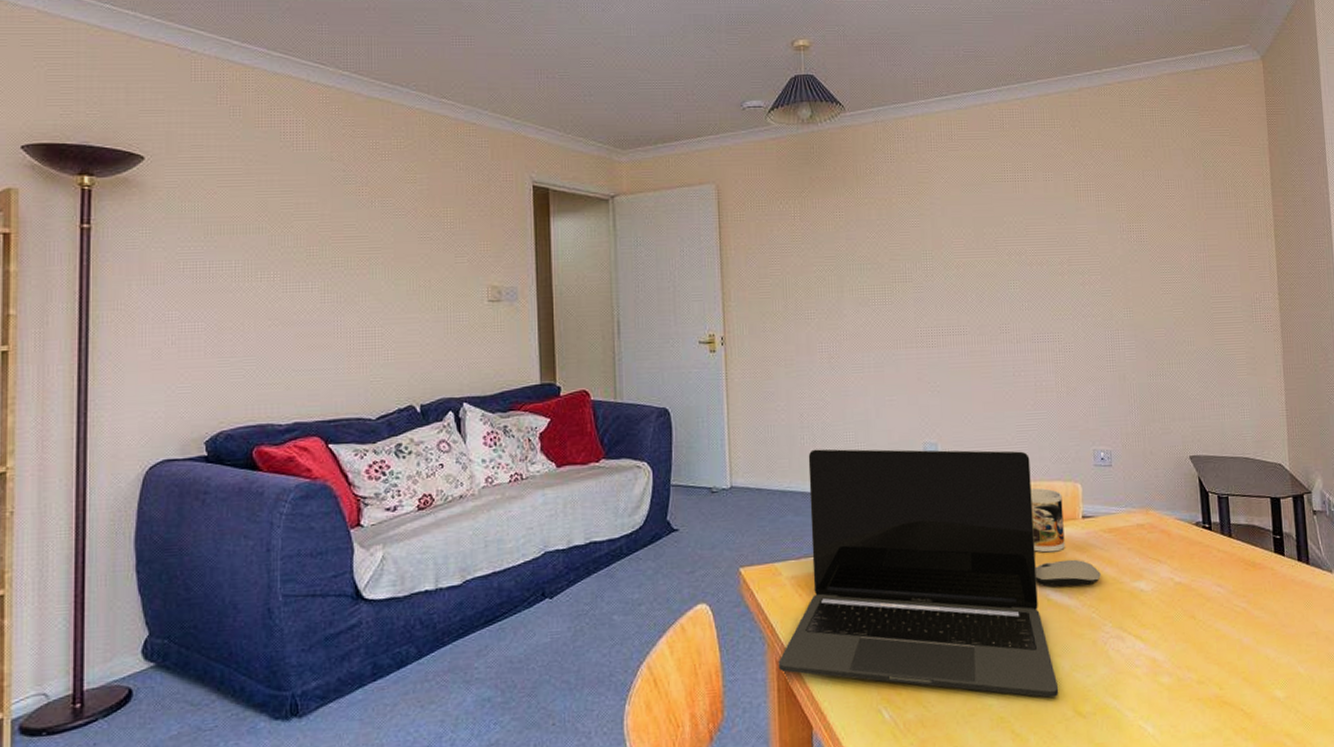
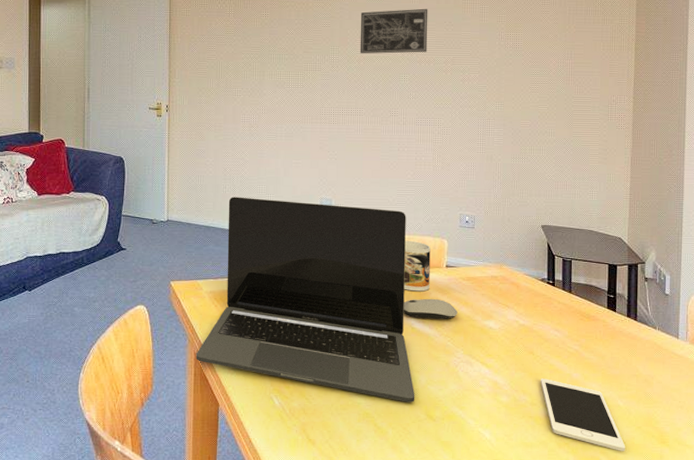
wall art: none [955,199,1038,259] -> present [360,8,428,54]
cell phone: none [1206,648,1313,731] -> present [541,378,626,451]

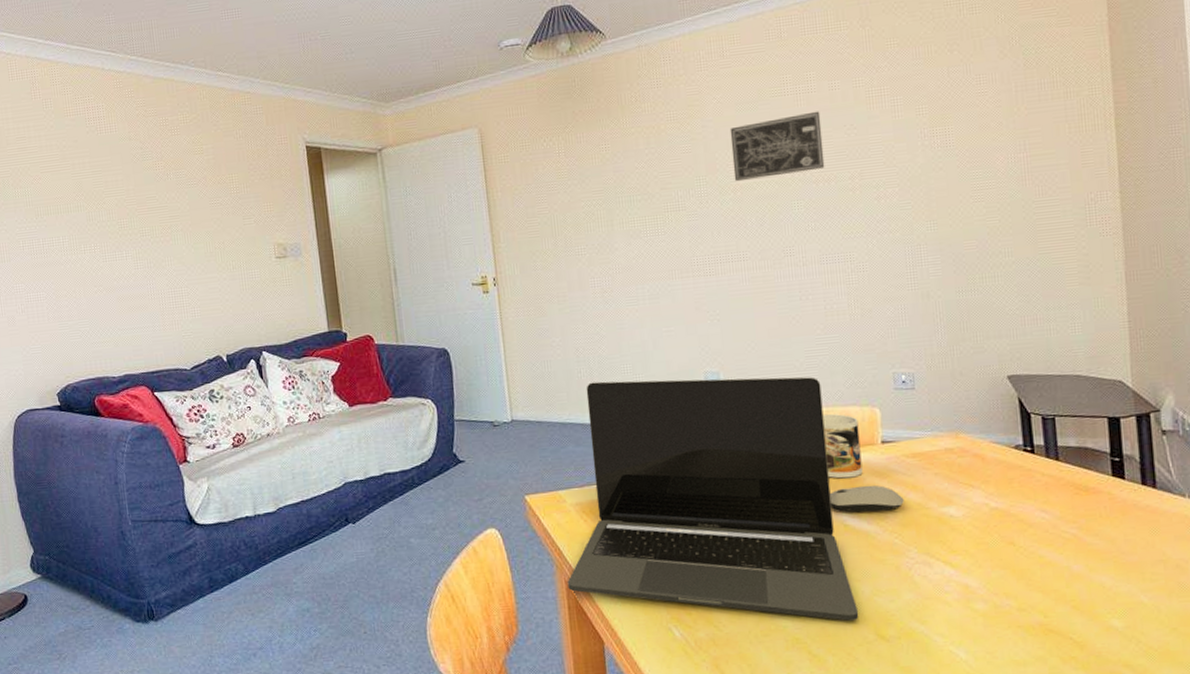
cell phone: present [541,378,626,451] -> none [1028,575,1158,662]

